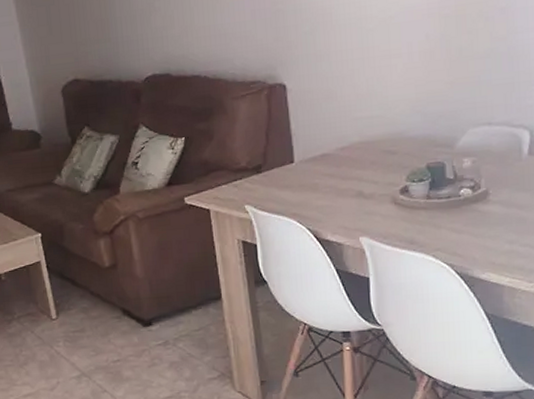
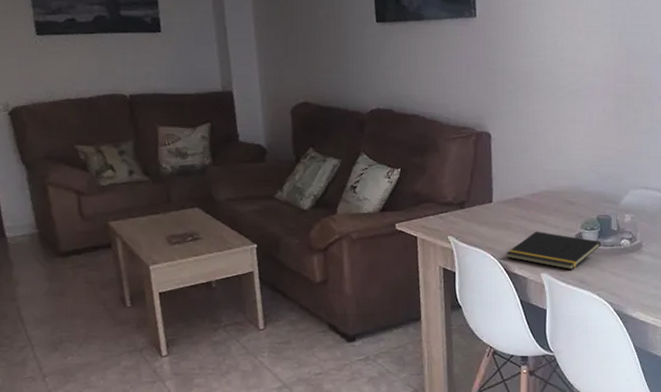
notepad: none [315,189,435,231] -> present [506,232,602,271]

